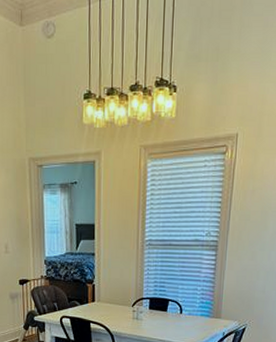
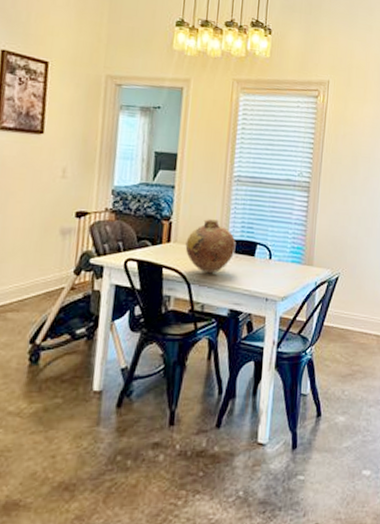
vase: none [107,281,150,327] -> present [185,219,236,274]

